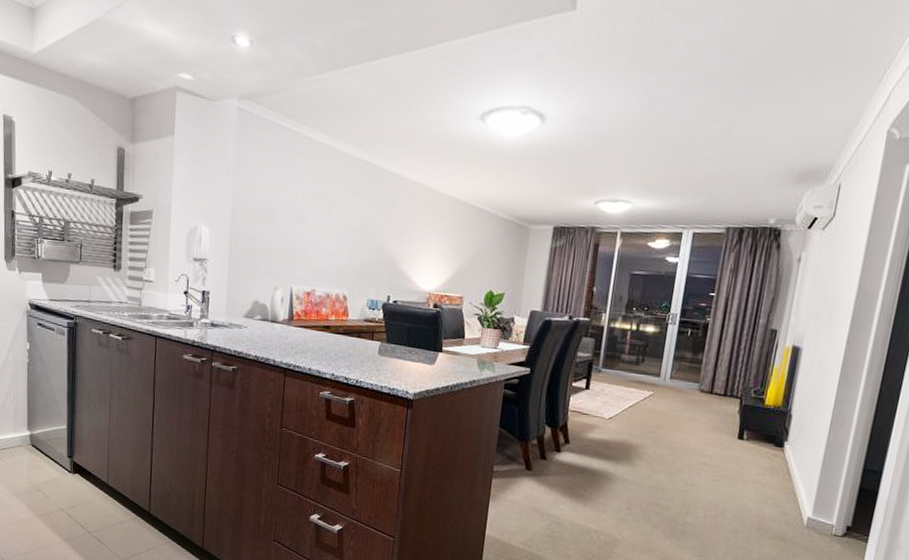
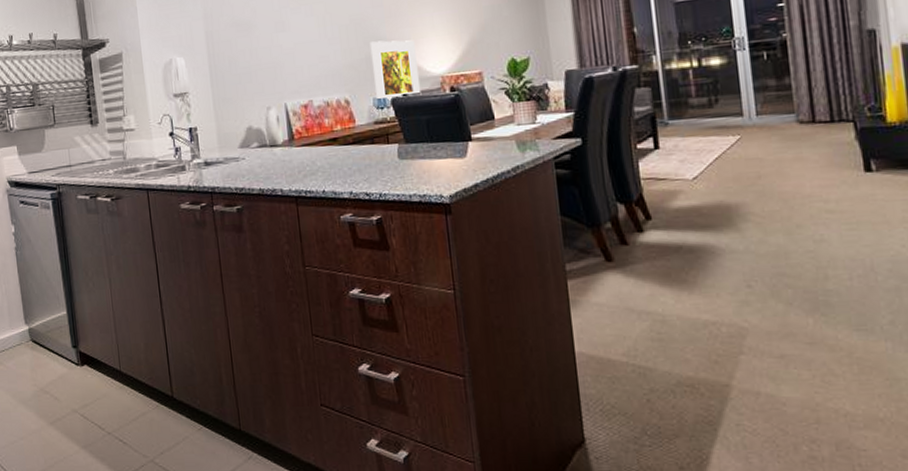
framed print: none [371,250,413,306] -> present [369,40,422,100]

